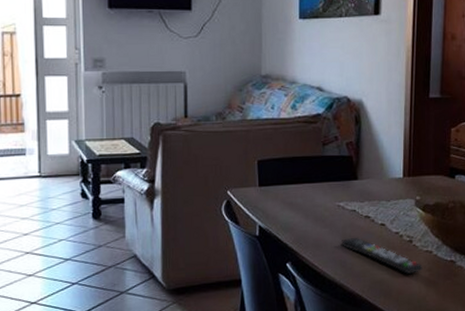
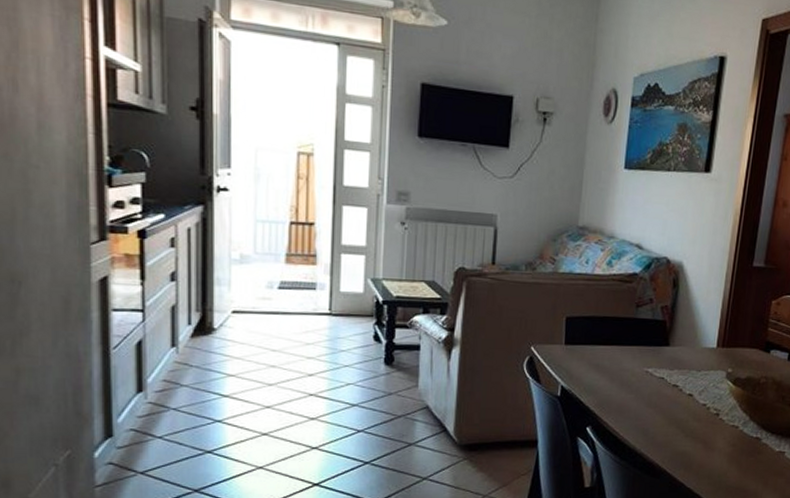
remote control: present [340,237,424,275] -> none [645,405,728,449]

